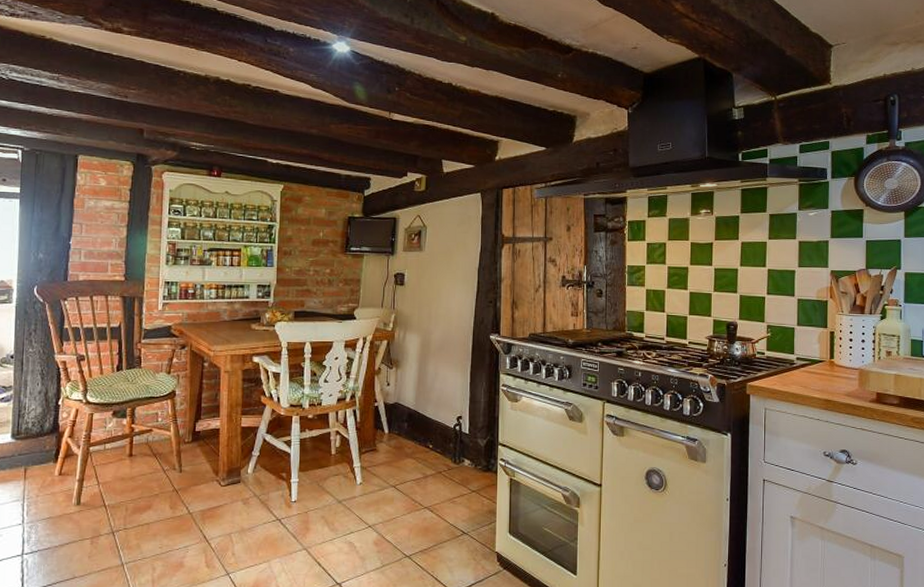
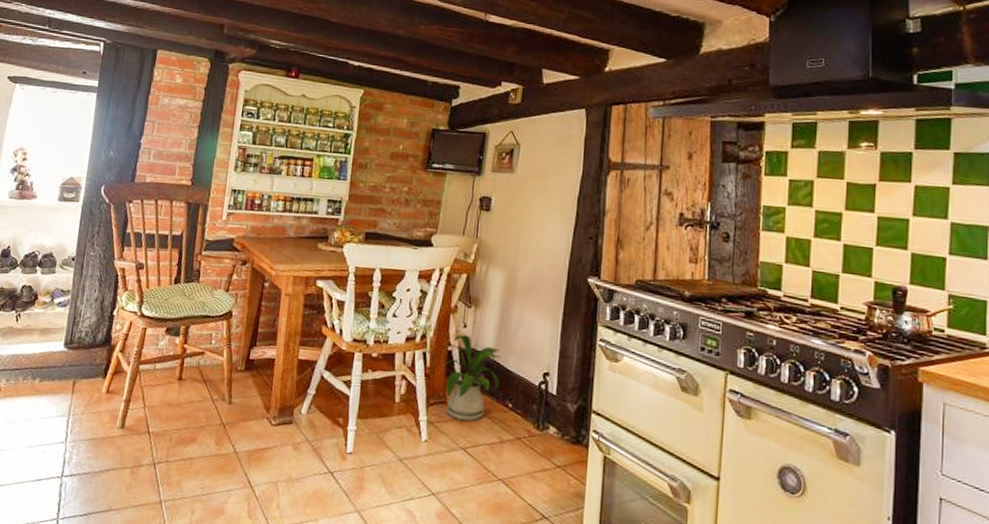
house plant: none [369,392,421,463] -> present [440,334,502,422]

